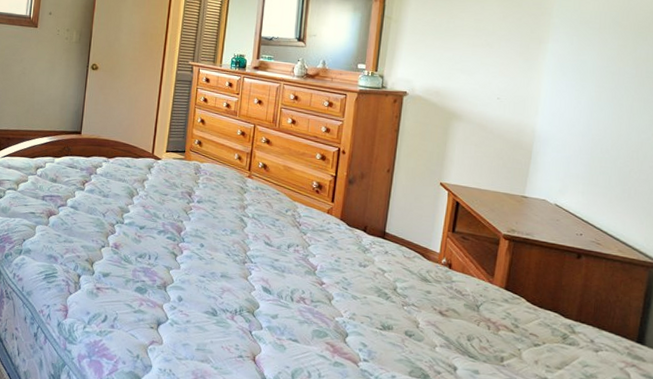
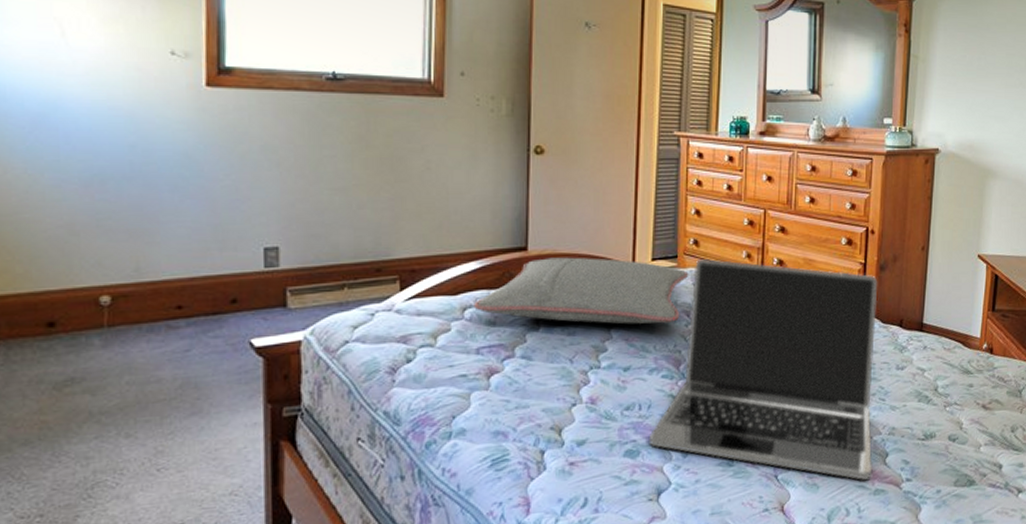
pillow: none [43,141,193,200] -> present [474,257,689,325]
laptop: none [155,155,347,352] -> present [650,258,878,480]

